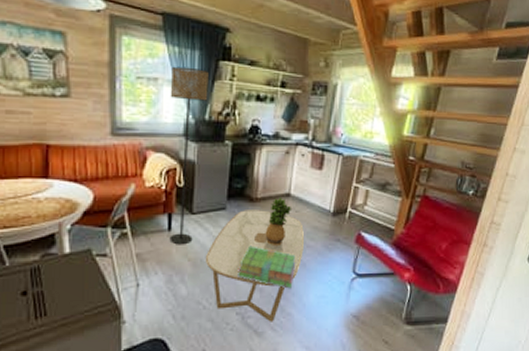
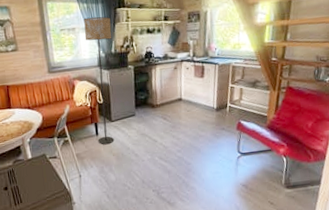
coffee table: present [205,210,304,322] -> none [125,113,198,195]
stack of books: present [236,245,296,289] -> none [149,140,193,169]
potted plant: present [265,198,293,245] -> none [166,102,185,138]

